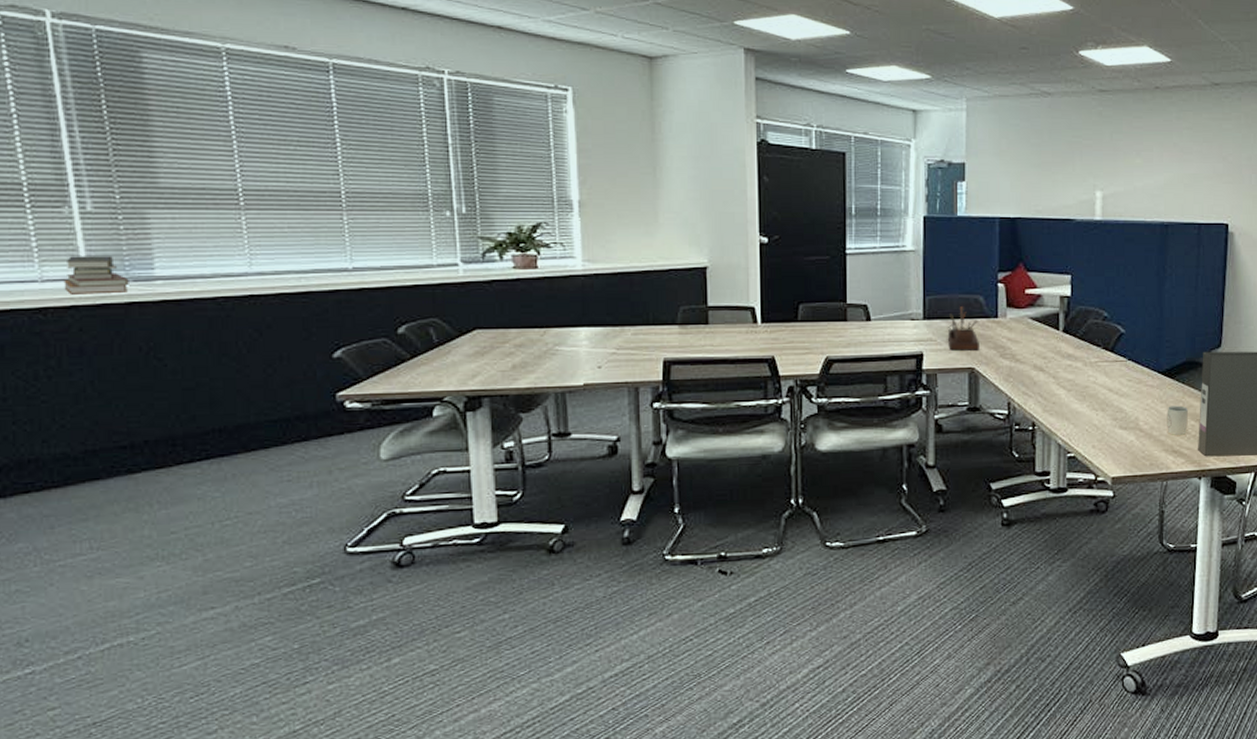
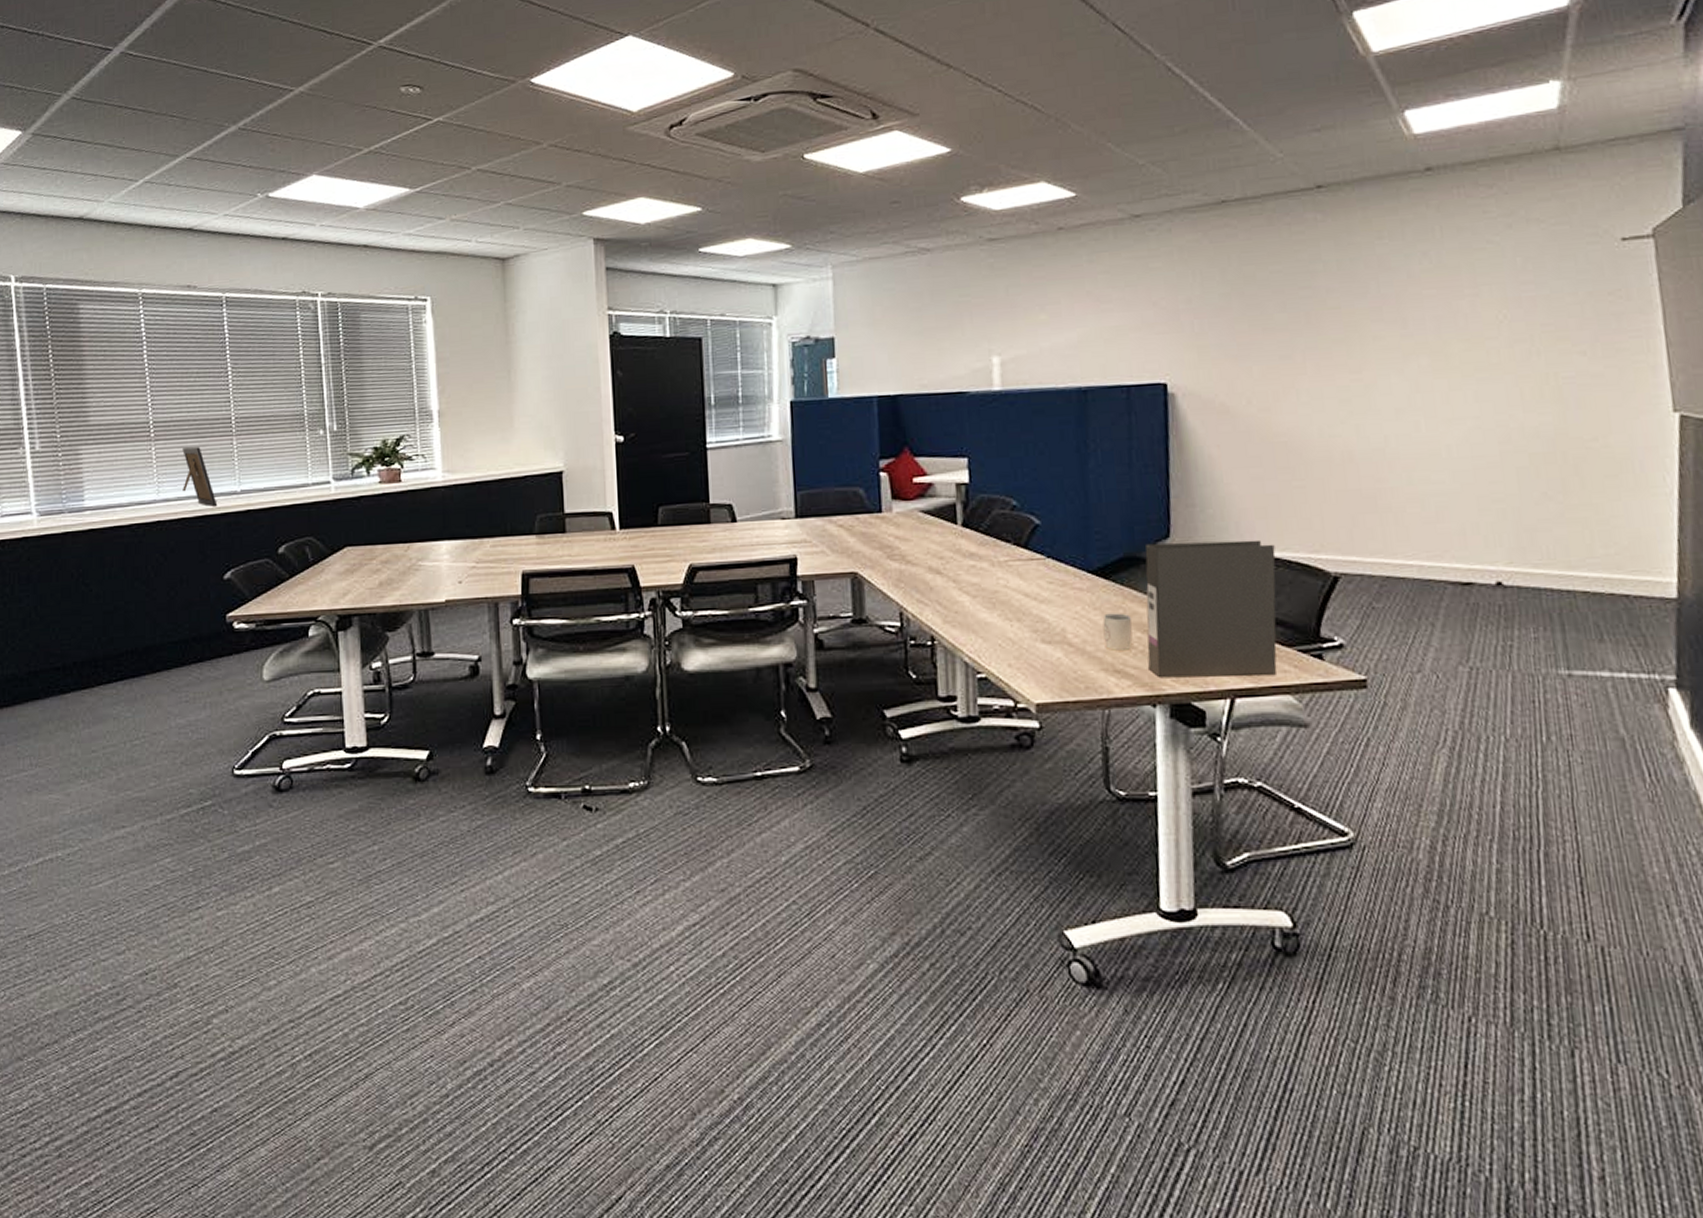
books: present [64,256,129,295] -> none [17,490,65,527]
picture frame: none [280,218,325,284] -> present [182,446,218,508]
desk organizer: present [947,306,979,351] -> none [823,501,862,553]

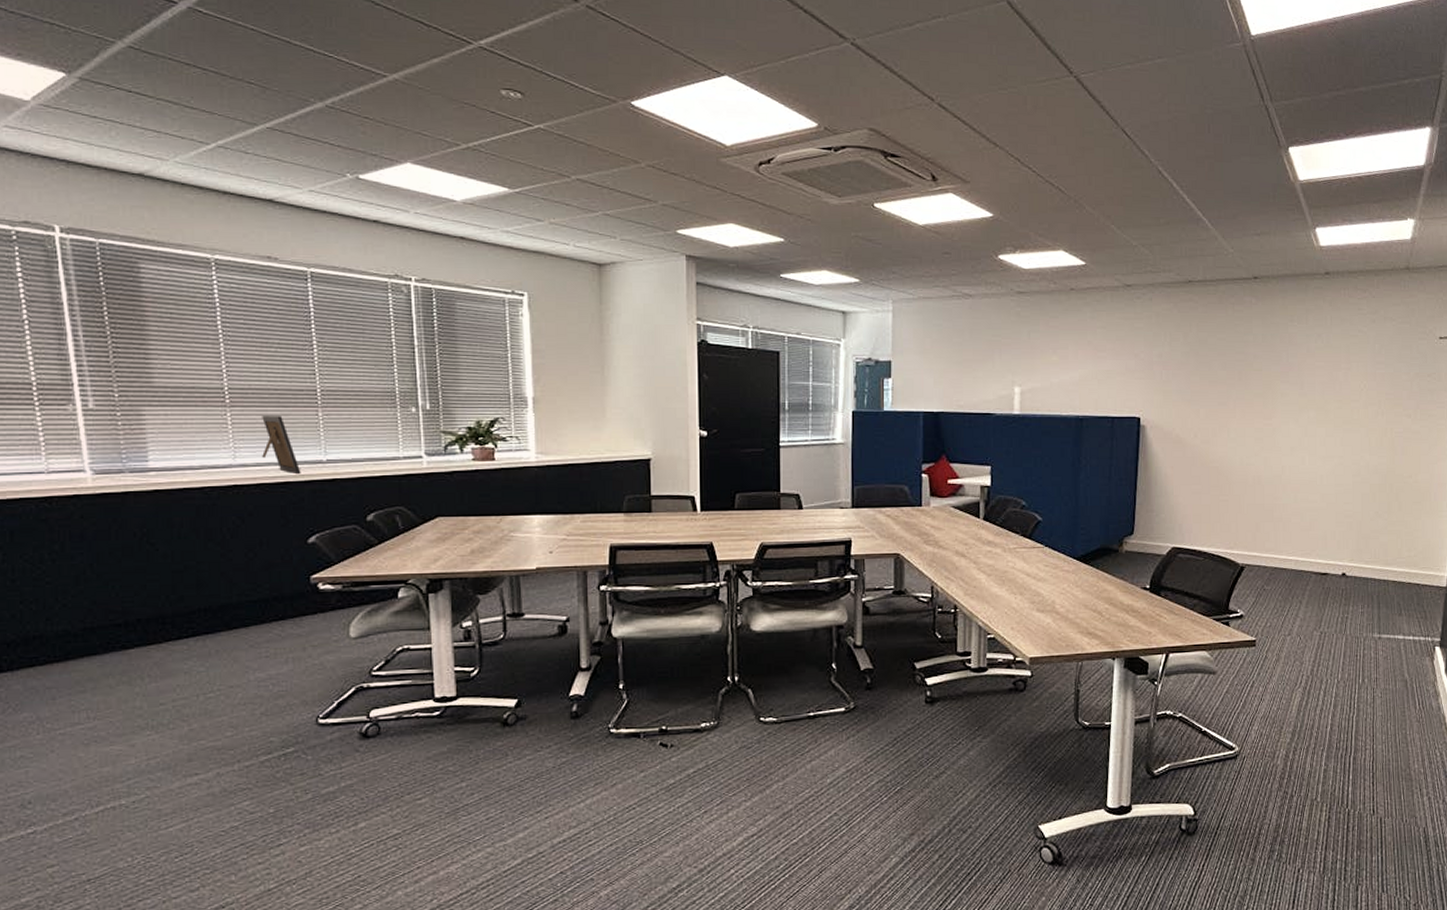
mug: present [1102,613,1133,652] -> none [1082,590,1103,619]
binder: present [1145,539,1277,679] -> none [1112,538,1204,639]

